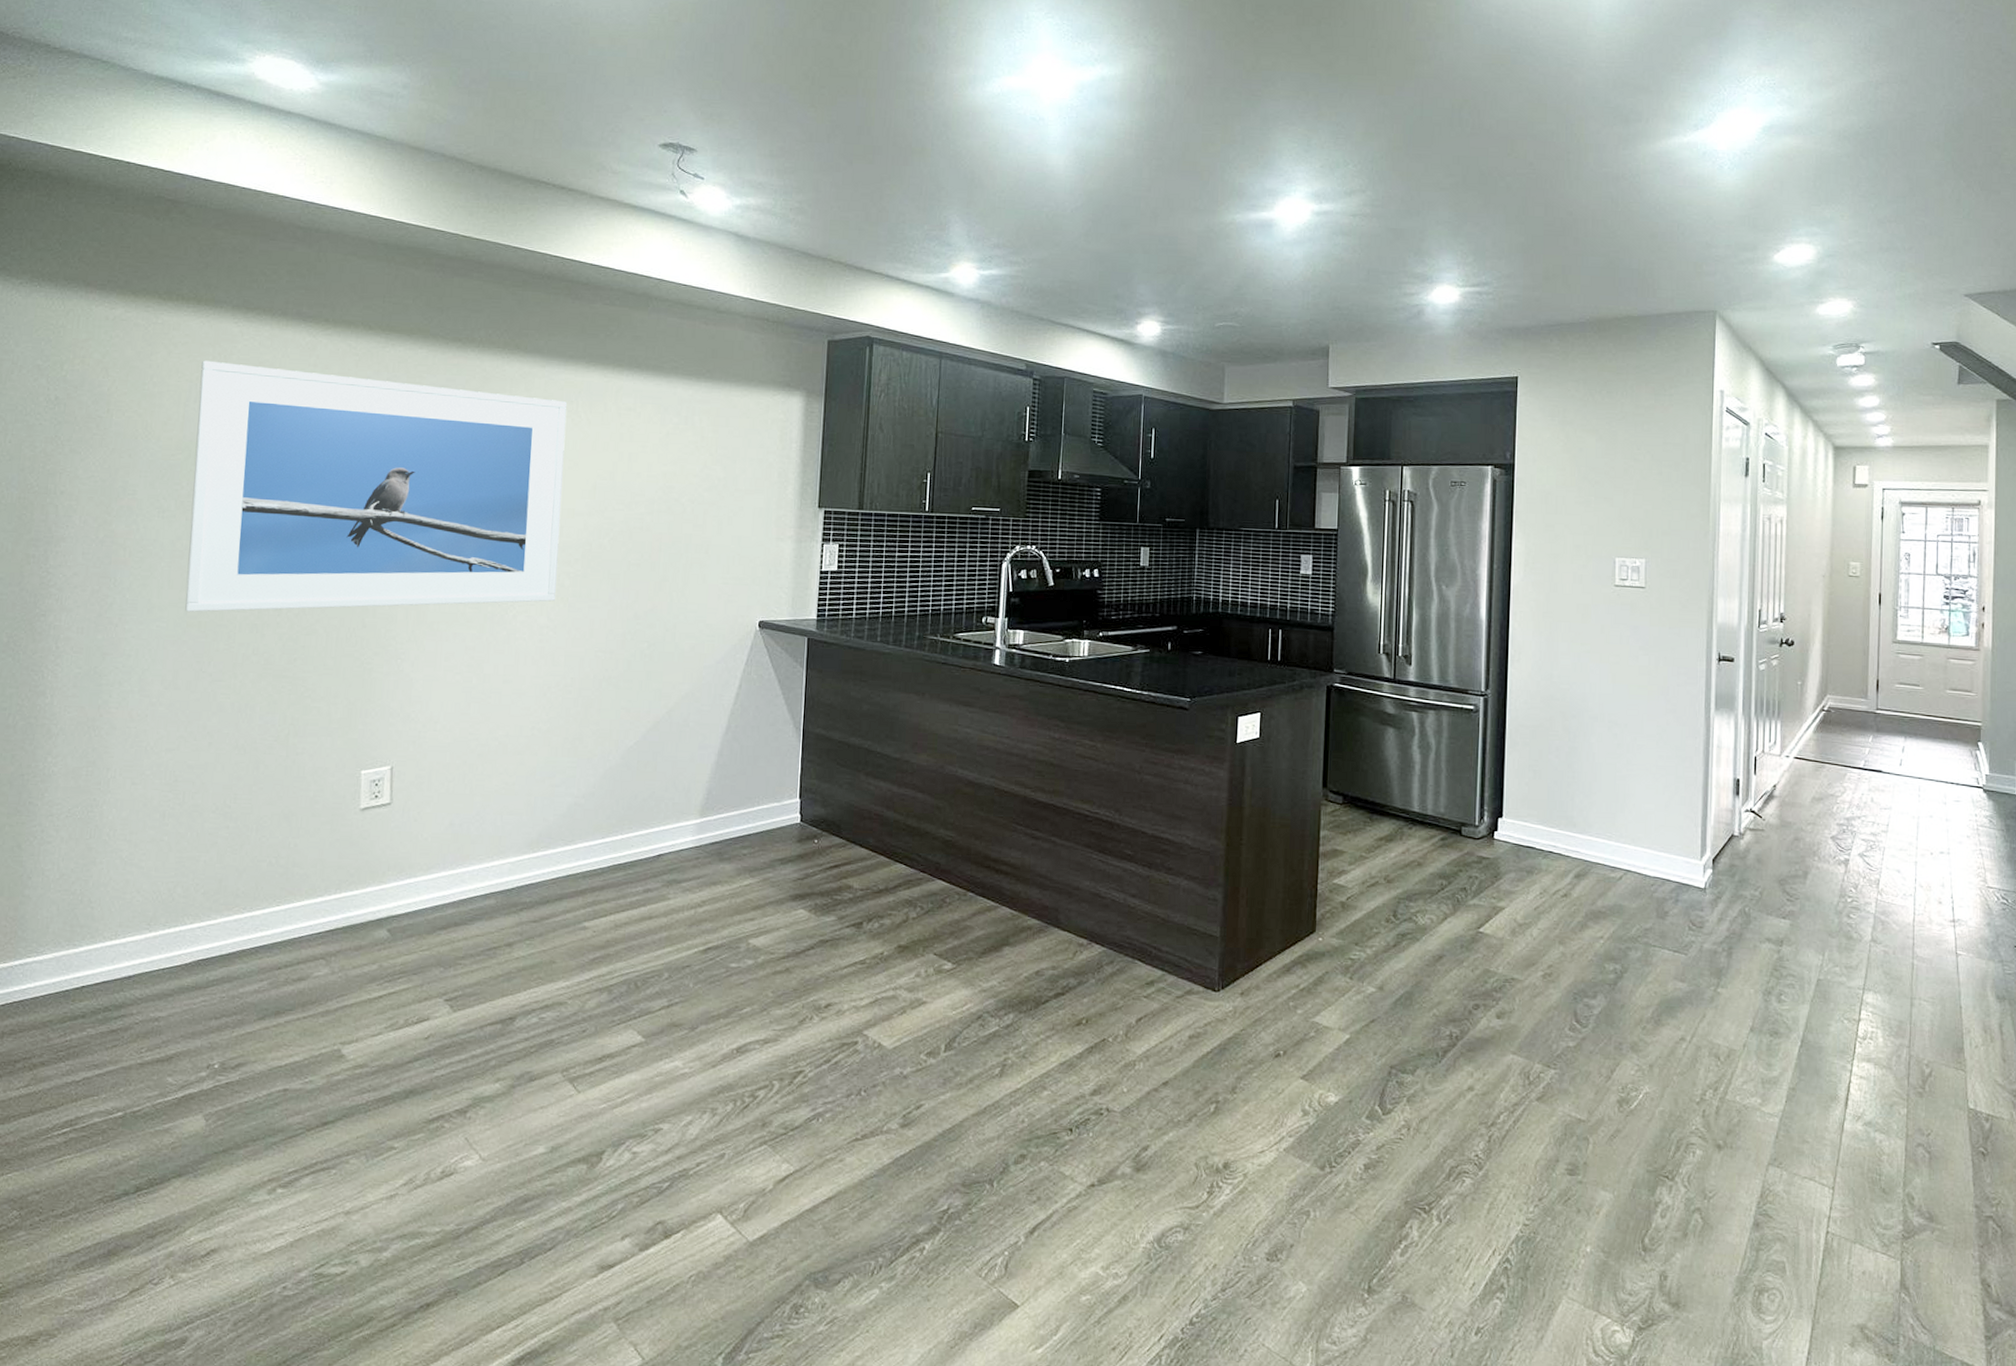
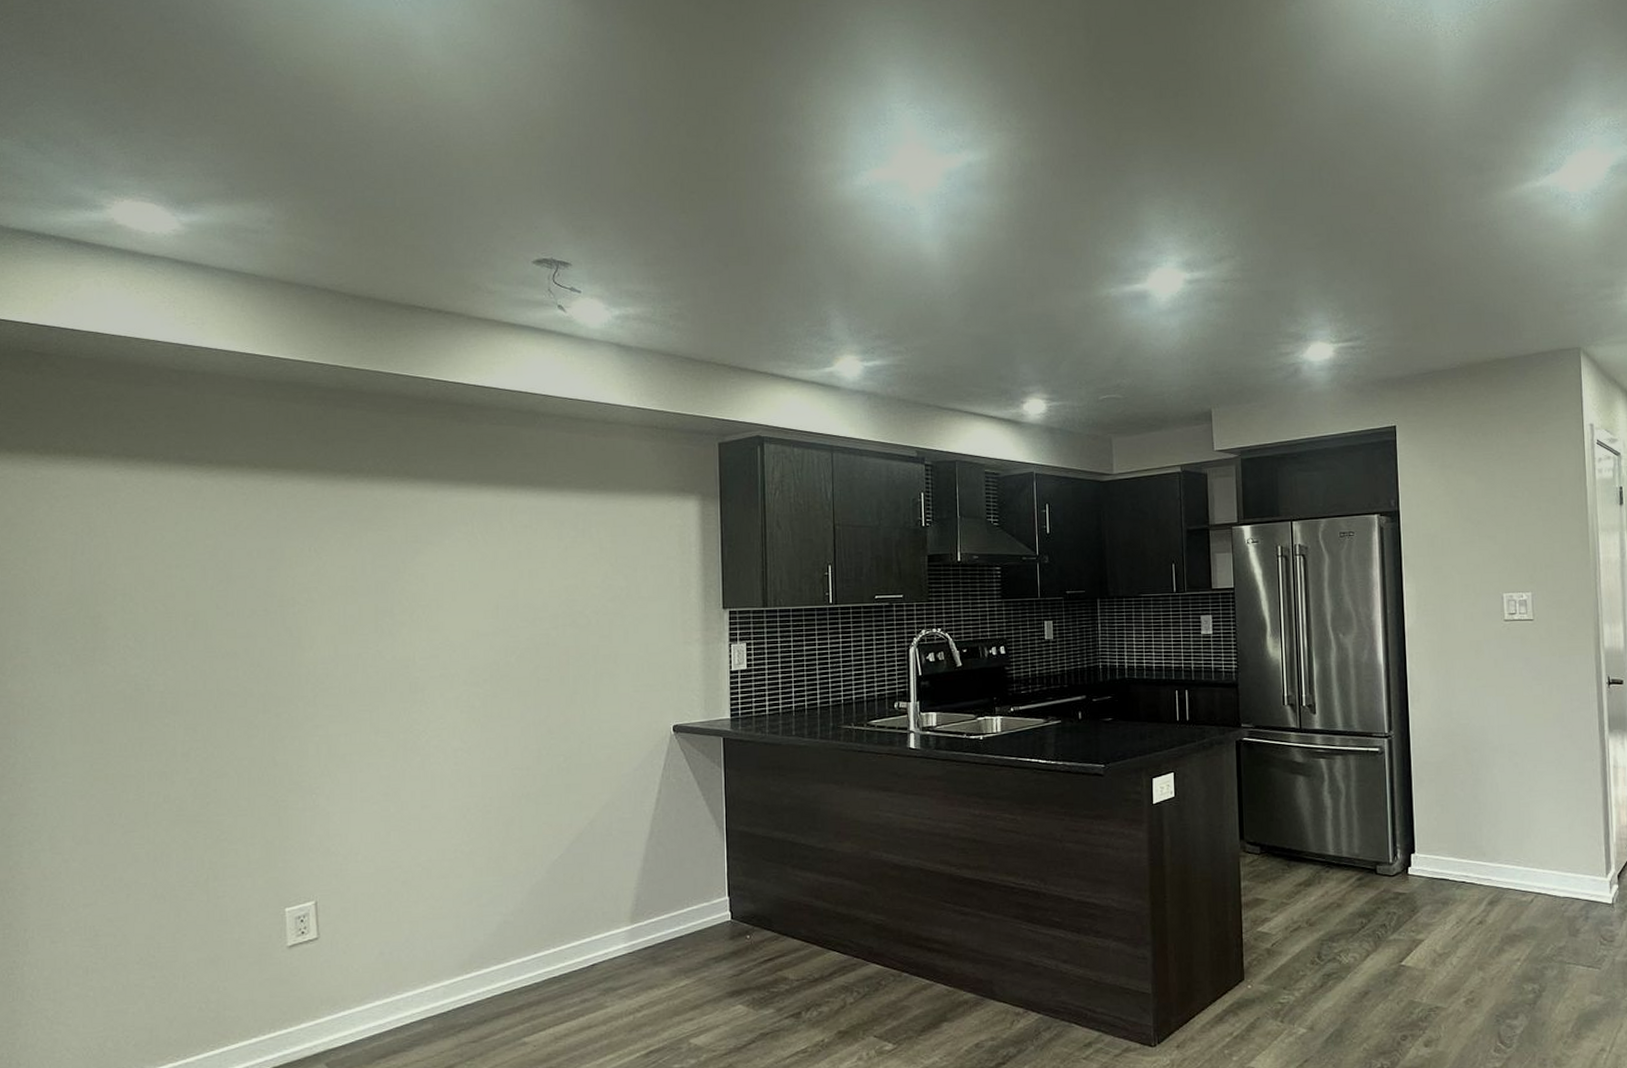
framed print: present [185,360,567,612] -> none [86,511,468,765]

